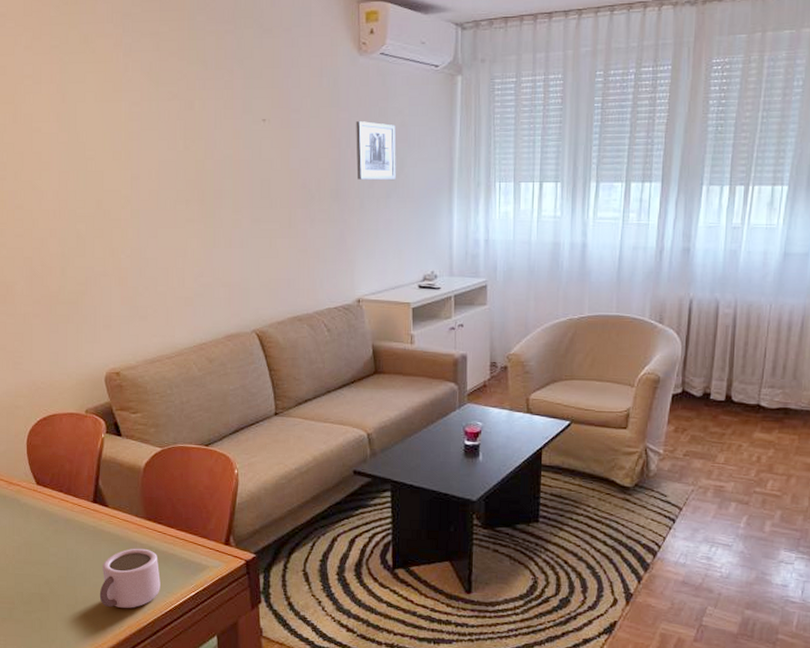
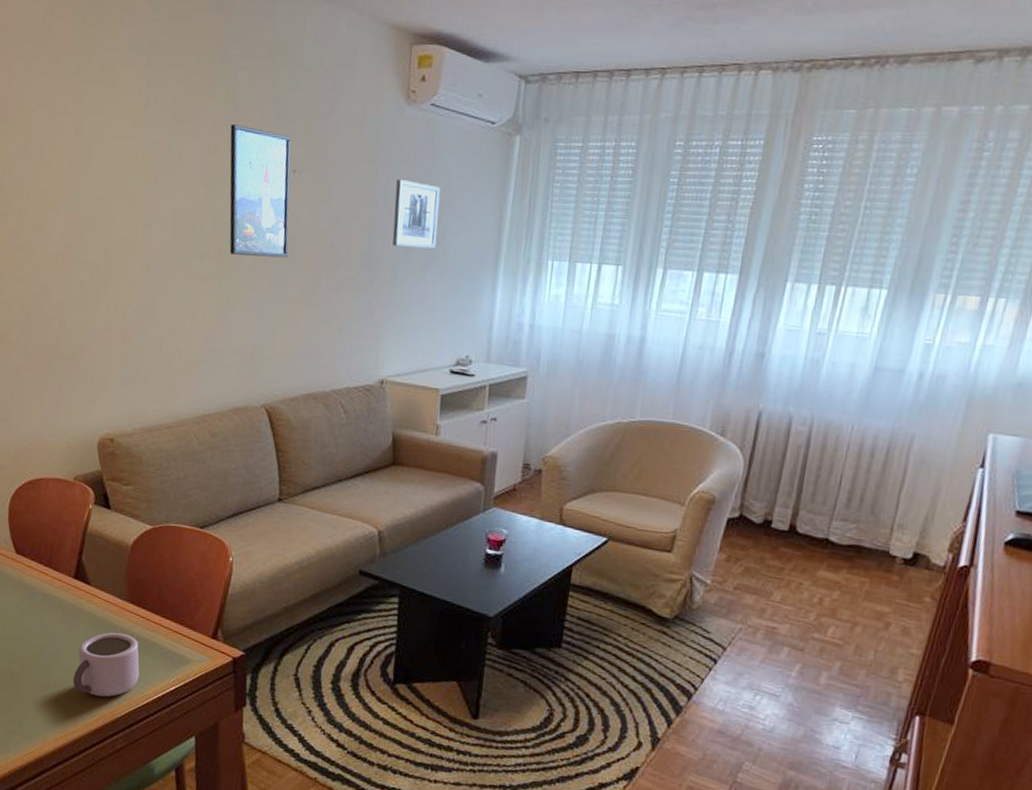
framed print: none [203,83,264,198] -> present [229,124,291,258]

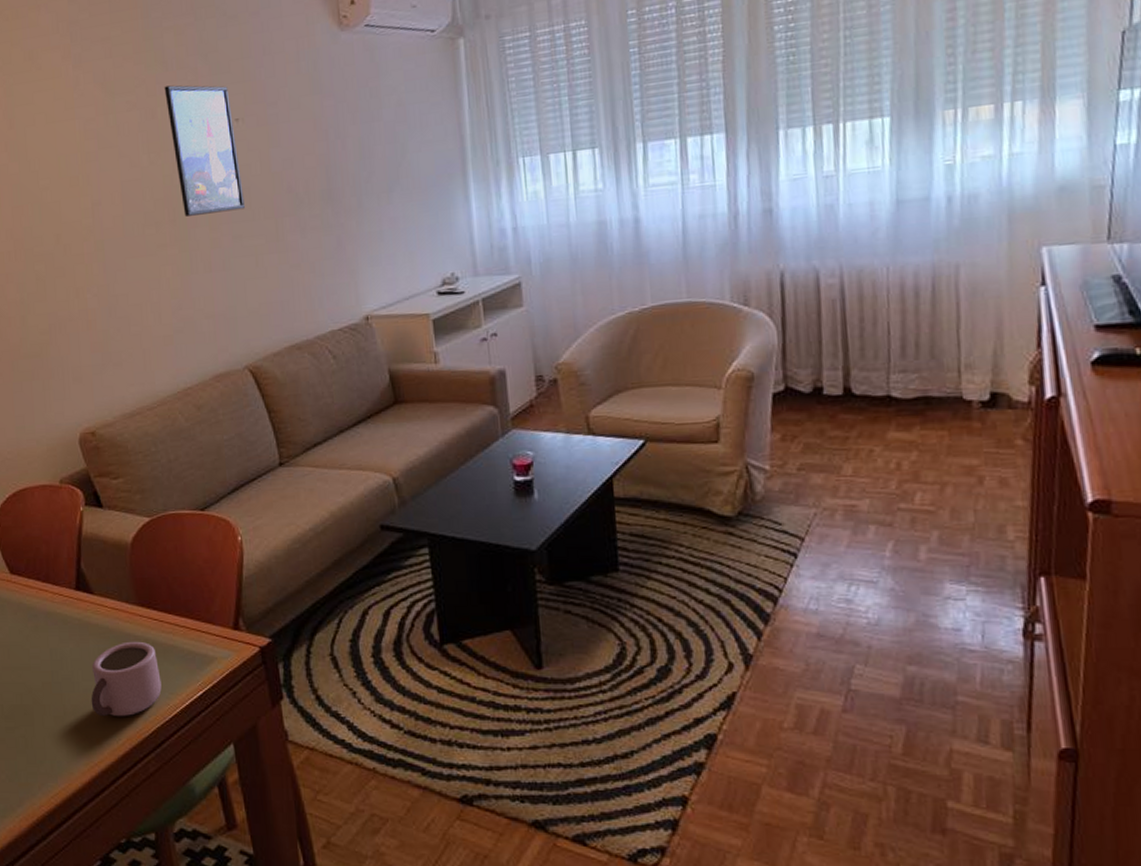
wall art: present [392,180,441,250] -> none [344,105,397,175]

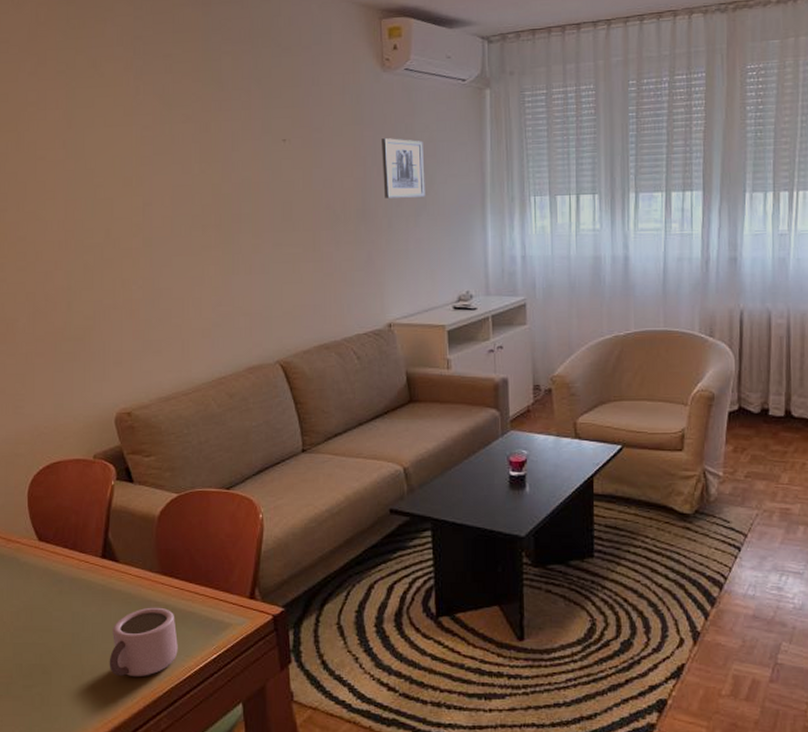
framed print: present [164,85,245,217] -> none [219,104,286,222]
wall art: none [344,105,397,175] -> present [381,138,425,198]

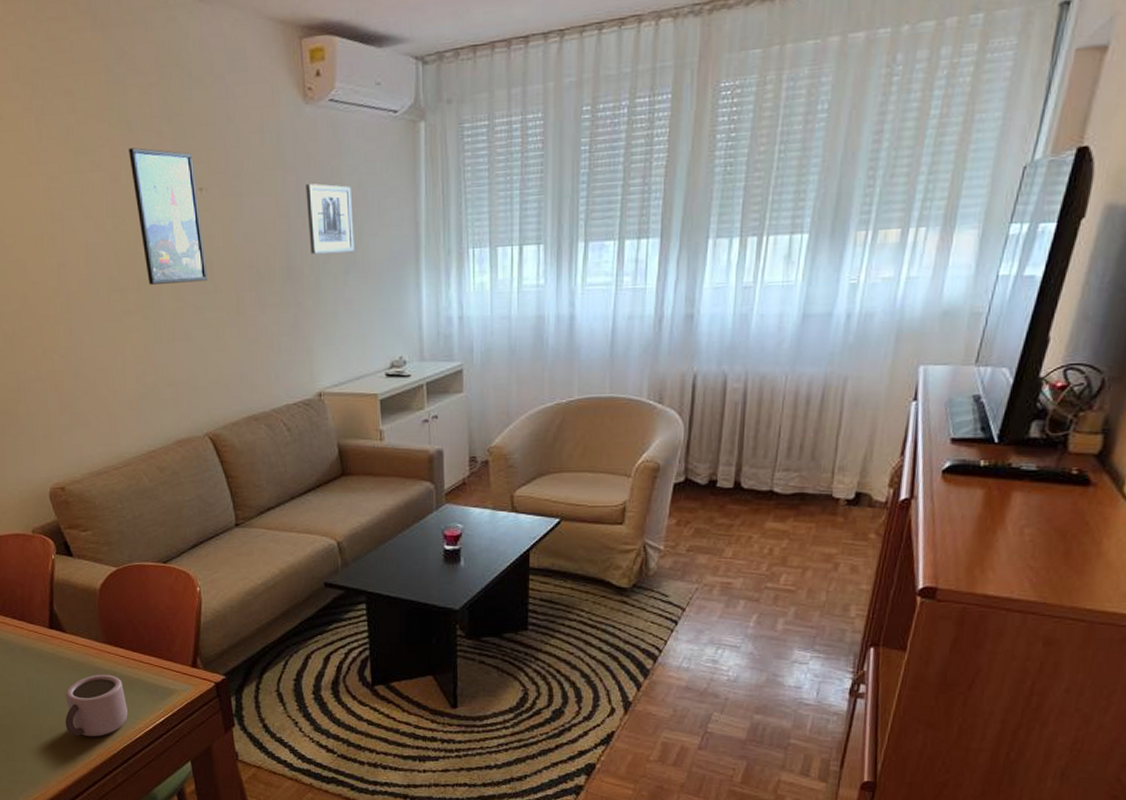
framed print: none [219,104,286,222] -> present [128,147,207,285]

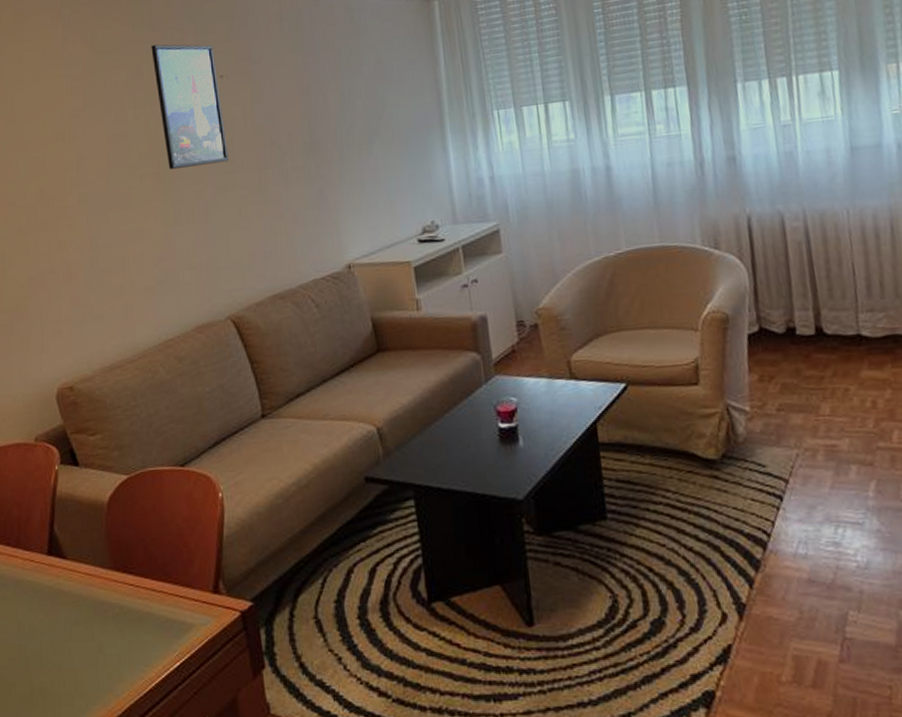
mug: present [65,674,128,737] -> none [60,609,136,695]
wall art: present [306,183,354,254] -> none [325,62,377,128]

